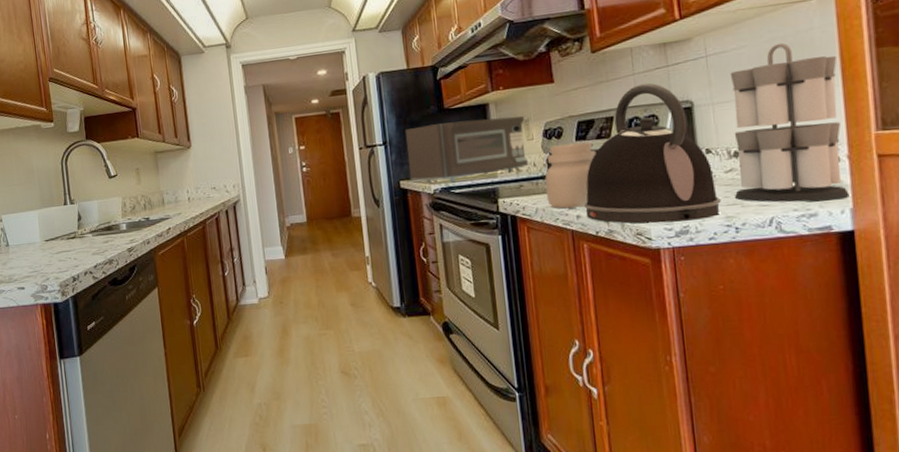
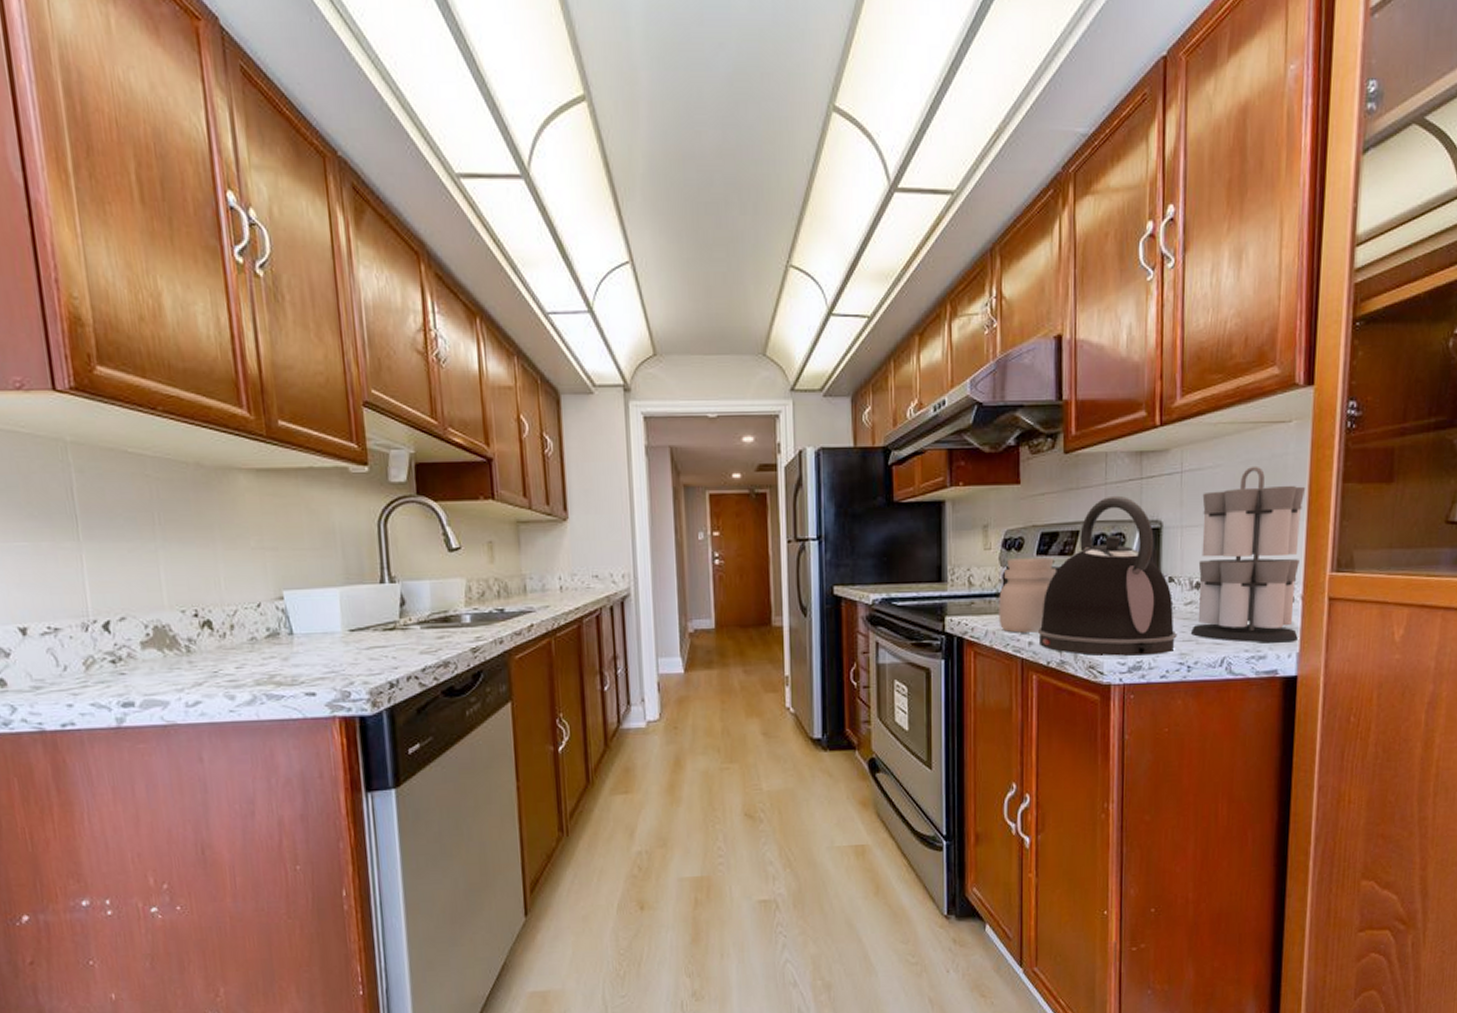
microwave: present [405,116,528,184] -> none [844,519,984,593]

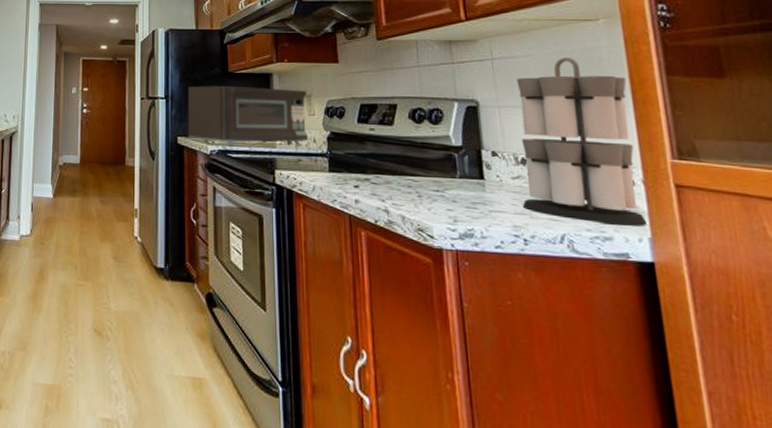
microwave: none [844,519,984,593] -> present [187,86,308,146]
jar: present [998,557,1057,634] -> none [324,124,378,193]
kettle: present [1037,495,1177,657] -> none [363,76,508,225]

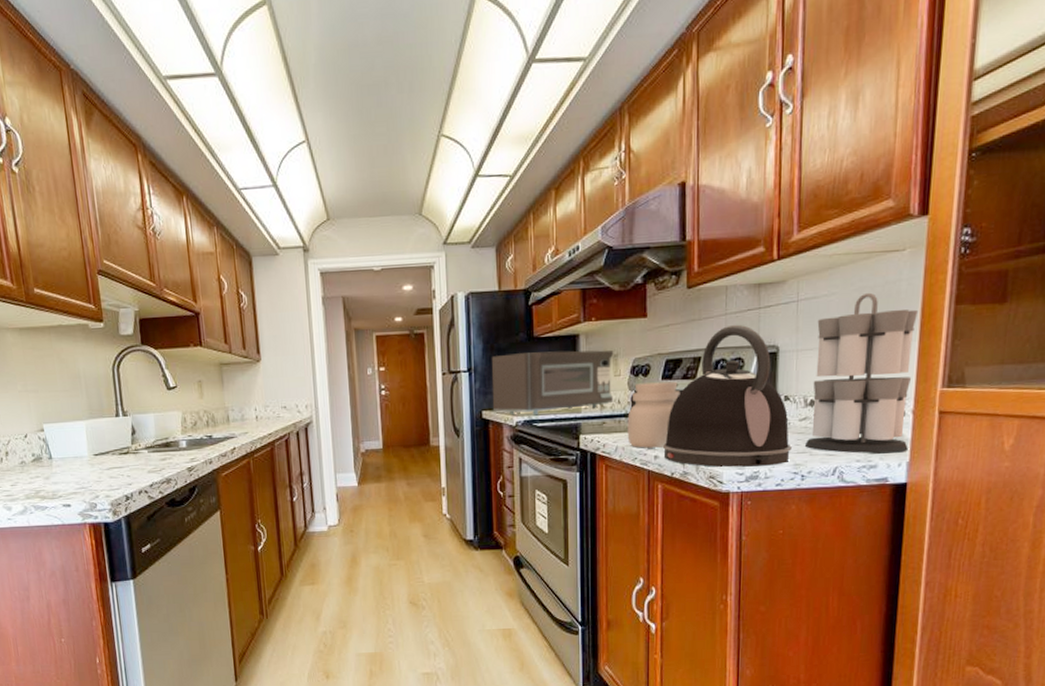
jar: none [324,124,378,193] -> present [627,381,681,449]
kettle: none [363,76,508,225] -> present [662,324,792,468]

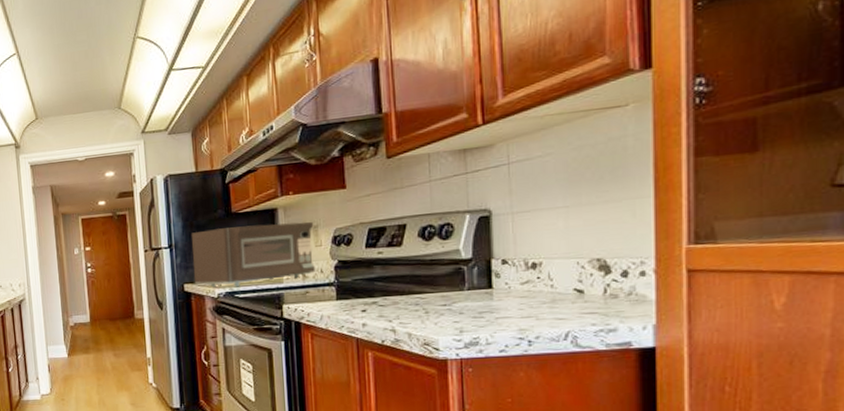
jar: present [627,381,681,449] -> none [331,249,386,317]
kettle: present [662,324,792,468] -> none [370,190,515,334]
spice rack: present [804,292,919,454] -> none [529,150,653,317]

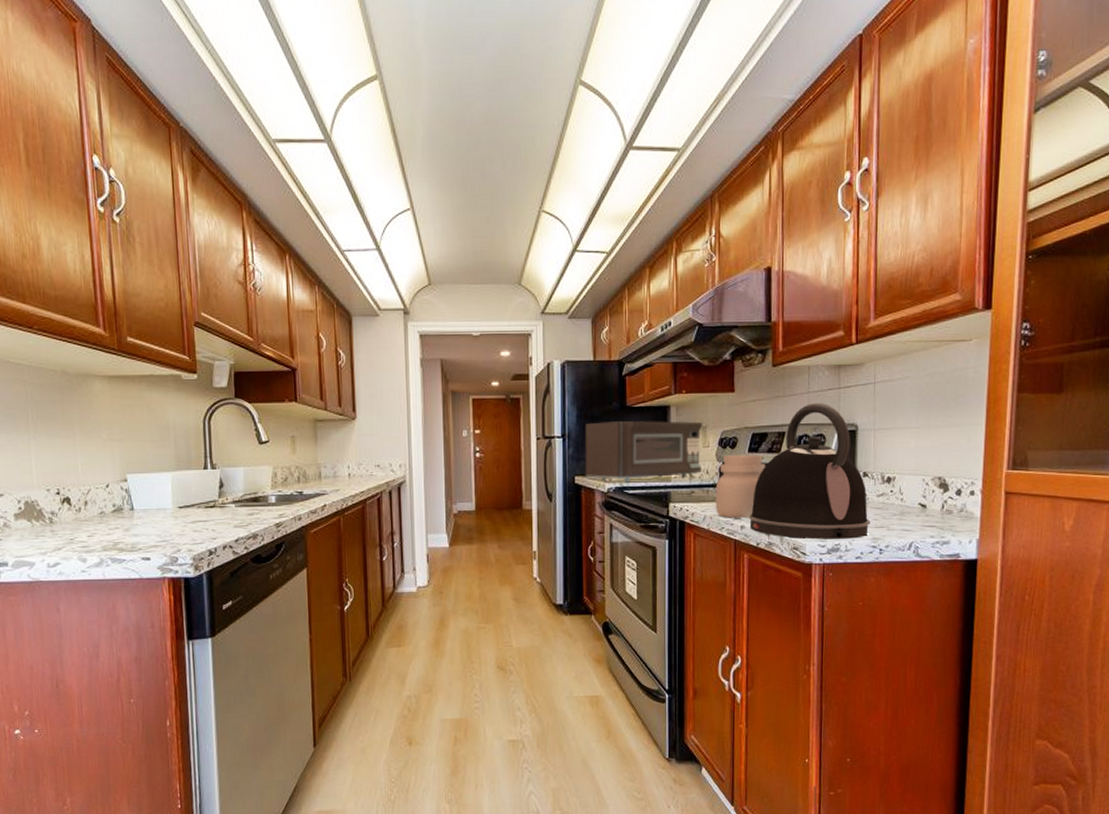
jar: none [331,249,386,317] -> present [715,454,766,519]
kettle: none [370,190,515,334] -> present [748,402,870,540]

